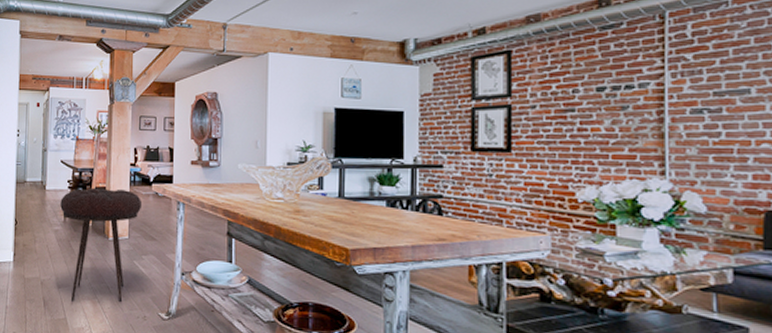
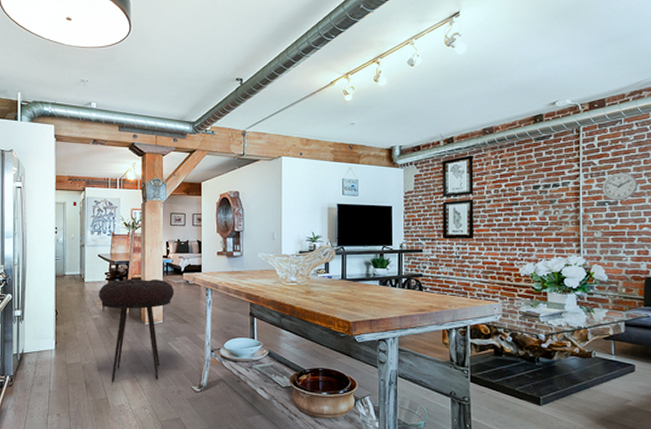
wall clock: none [698,70,753,108] -> present [602,172,637,201]

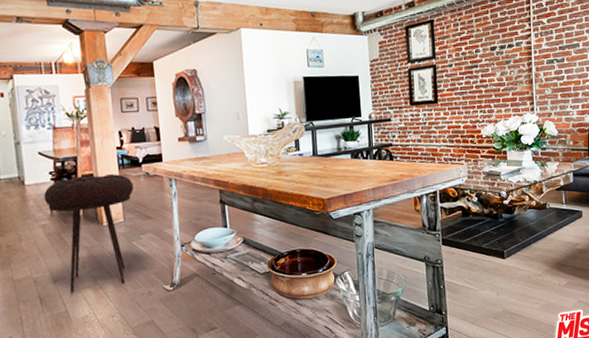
wall clock: present [602,172,637,201] -> none [551,30,580,59]

